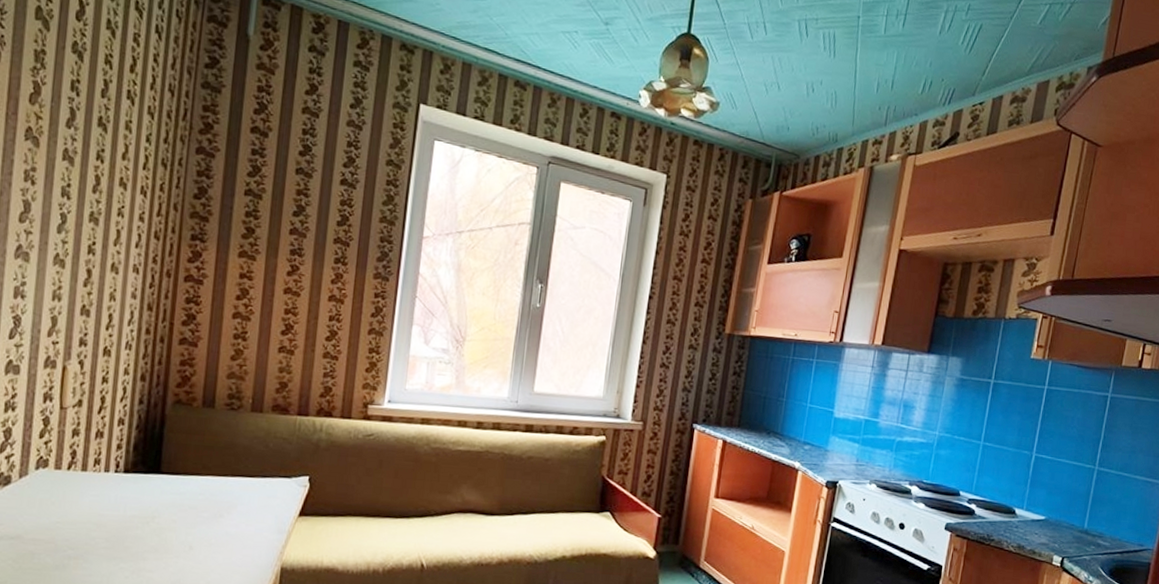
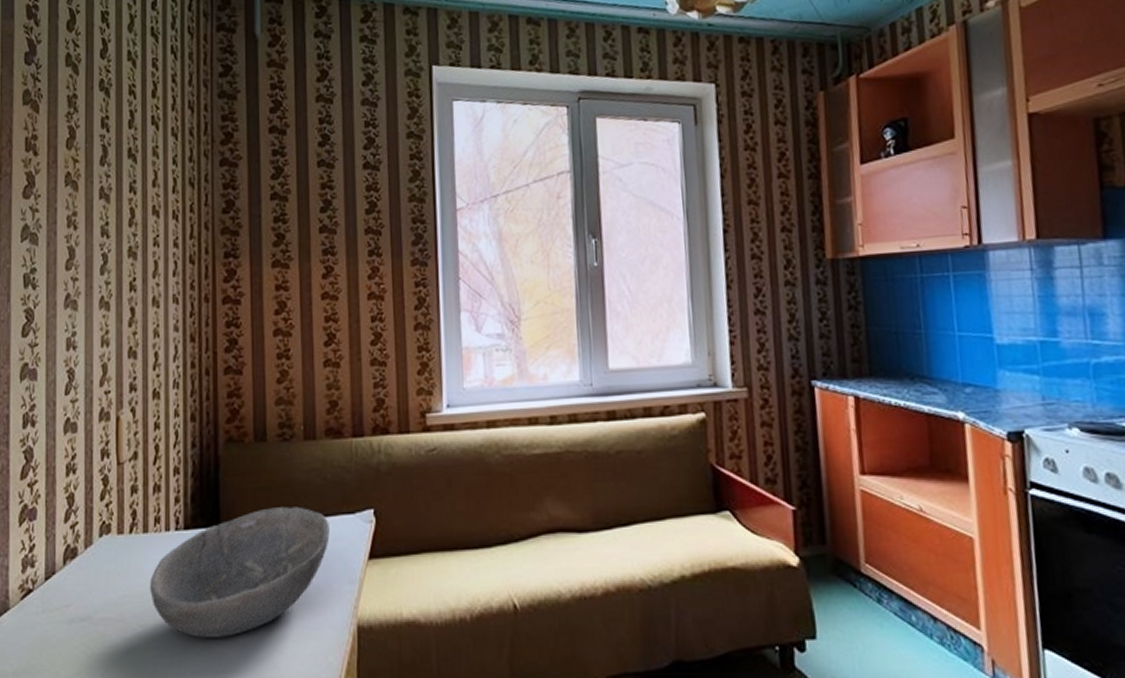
bowl: none [84,464,267,566] -> present [150,506,331,638]

